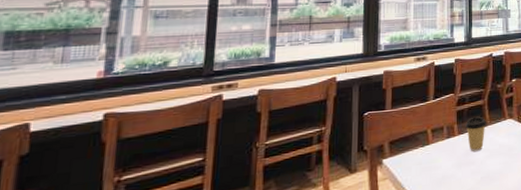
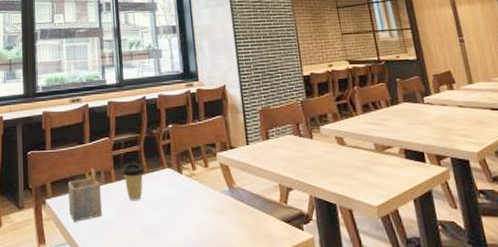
napkin holder: none [408,124,443,179] -> present [68,168,103,222]

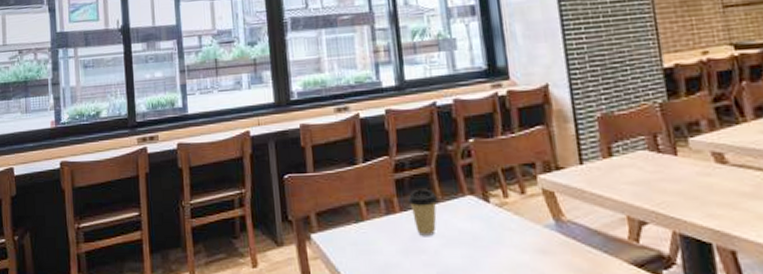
napkin holder: present [68,168,103,222] -> none [338,195,385,262]

